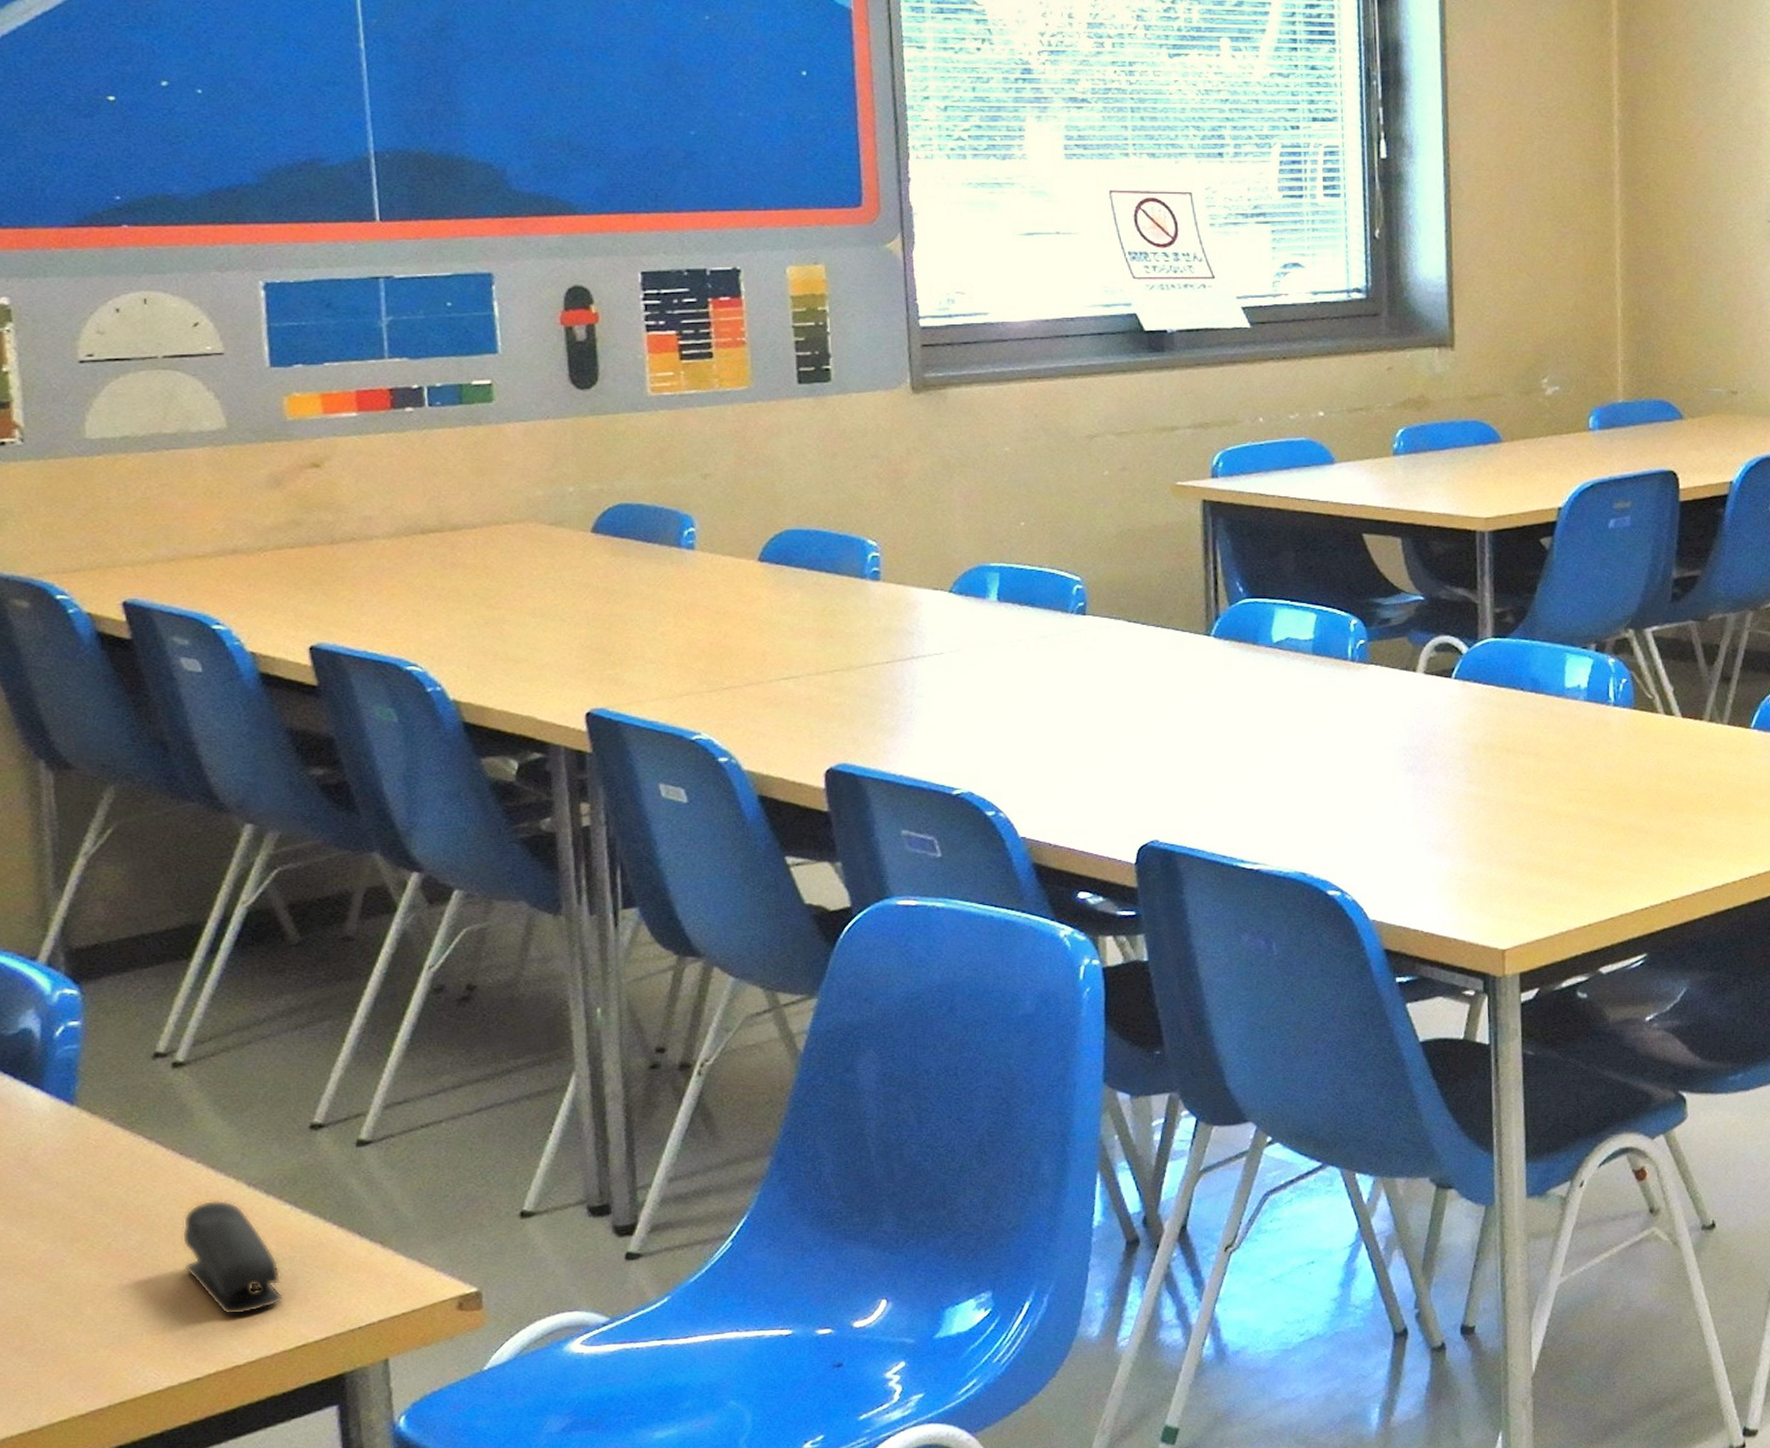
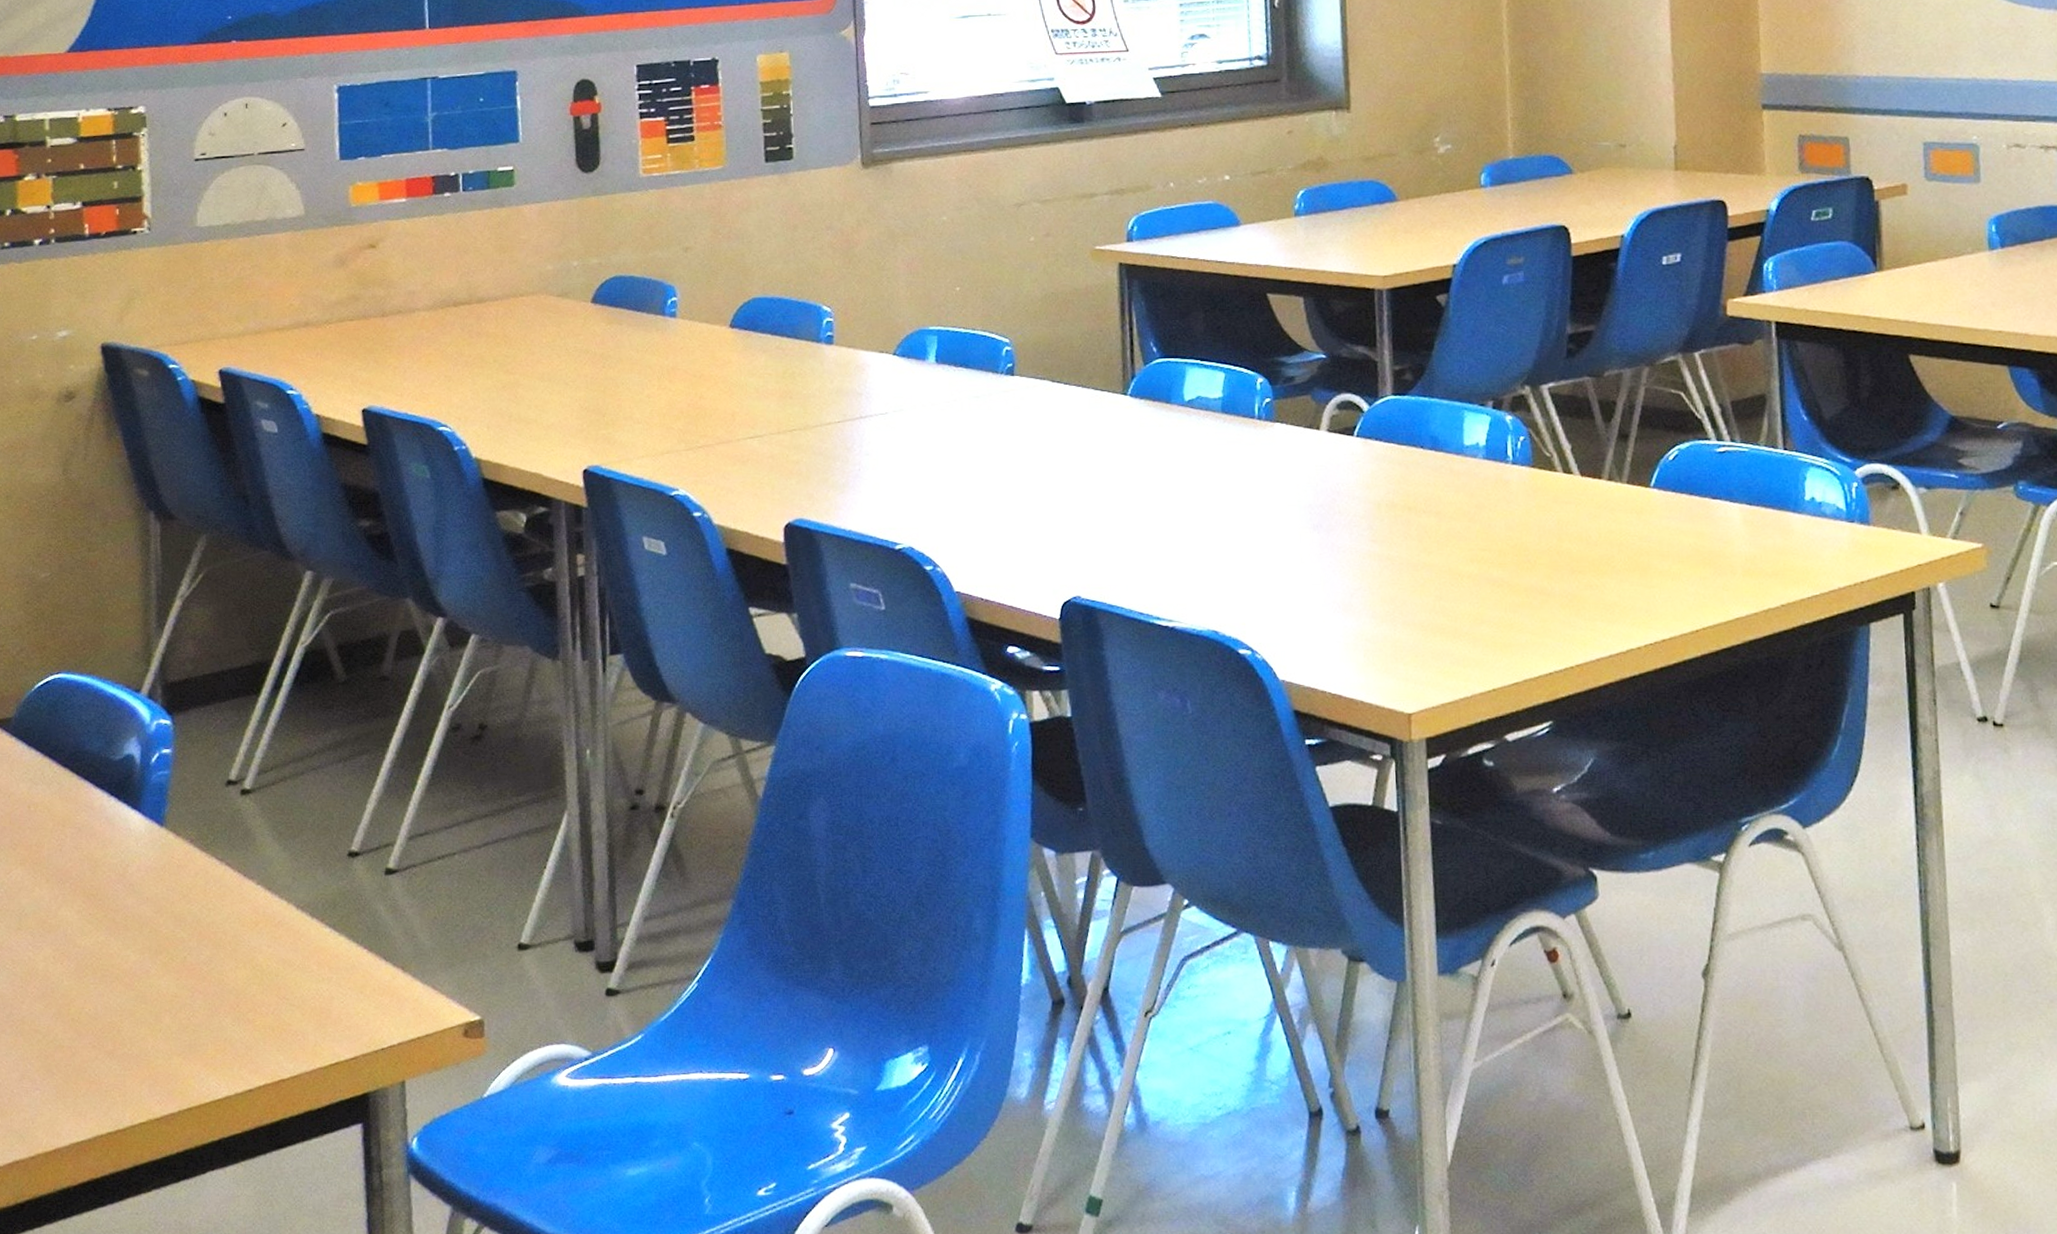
stapler: present [181,1200,284,1316] -> none [242,920,322,1031]

